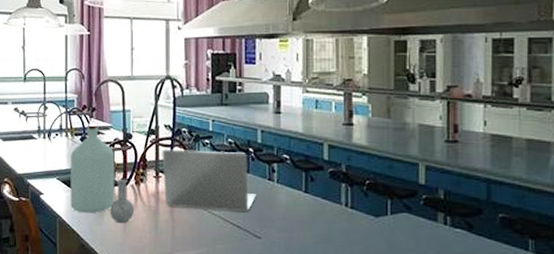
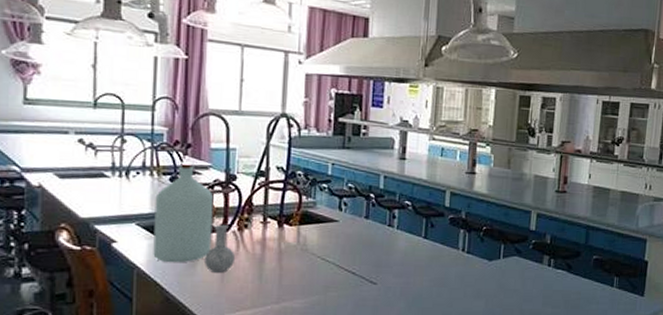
laptop: present [162,149,256,212] -> none [271,193,375,259]

